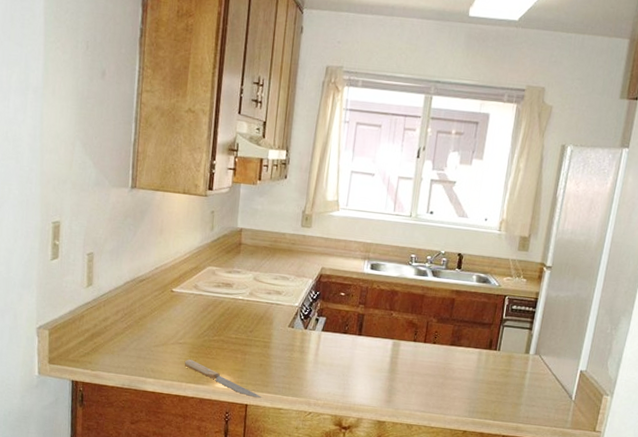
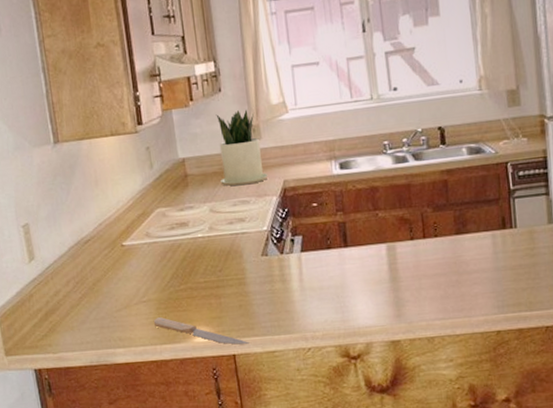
planter: none [267,197,310,264] -> present [216,109,268,186]

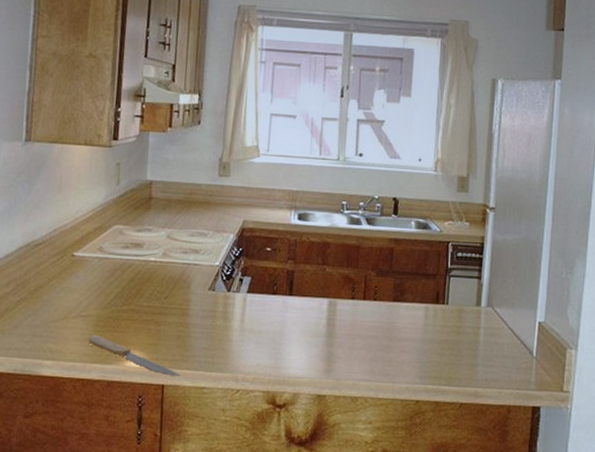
planter: present [216,109,268,186] -> none [182,145,230,218]

